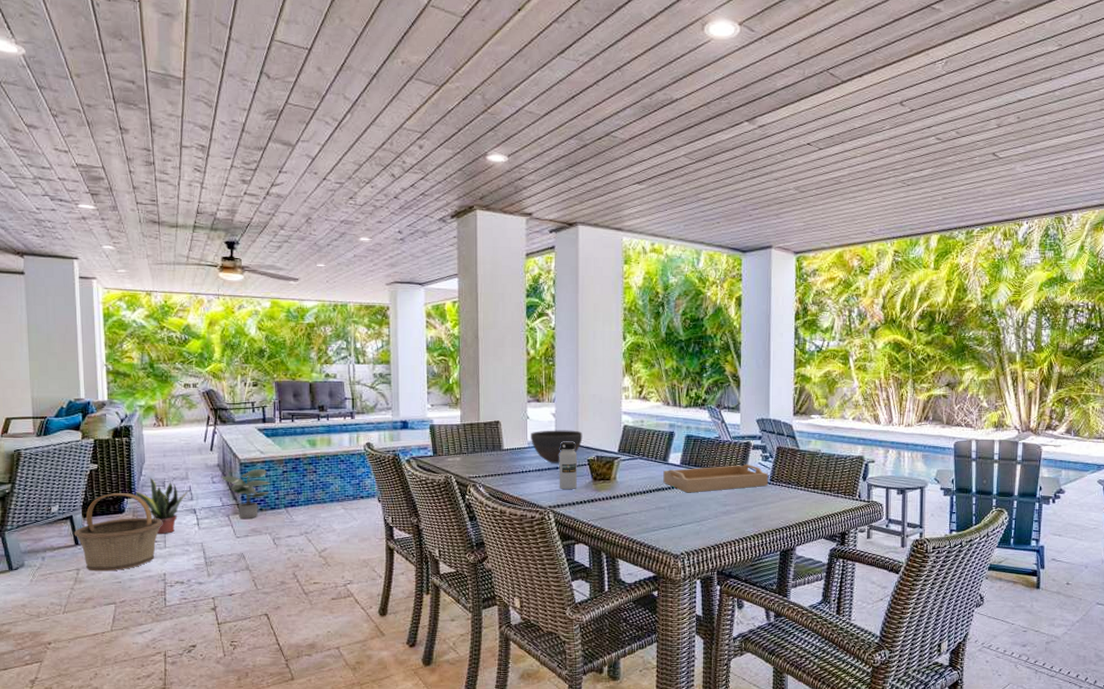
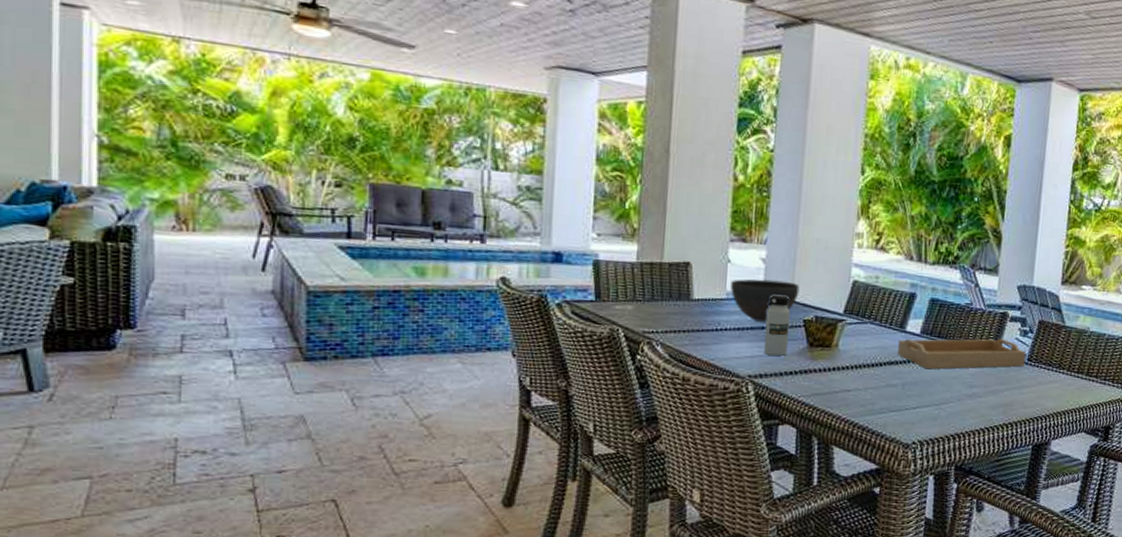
basket: present [74,493,162,571] -> none [28,320,177,432]
potted plant: present [135,478,189,534] -> none [135,302,223,383]
potted plant: present [221,469,270,520] -> none [275,301,352,370]

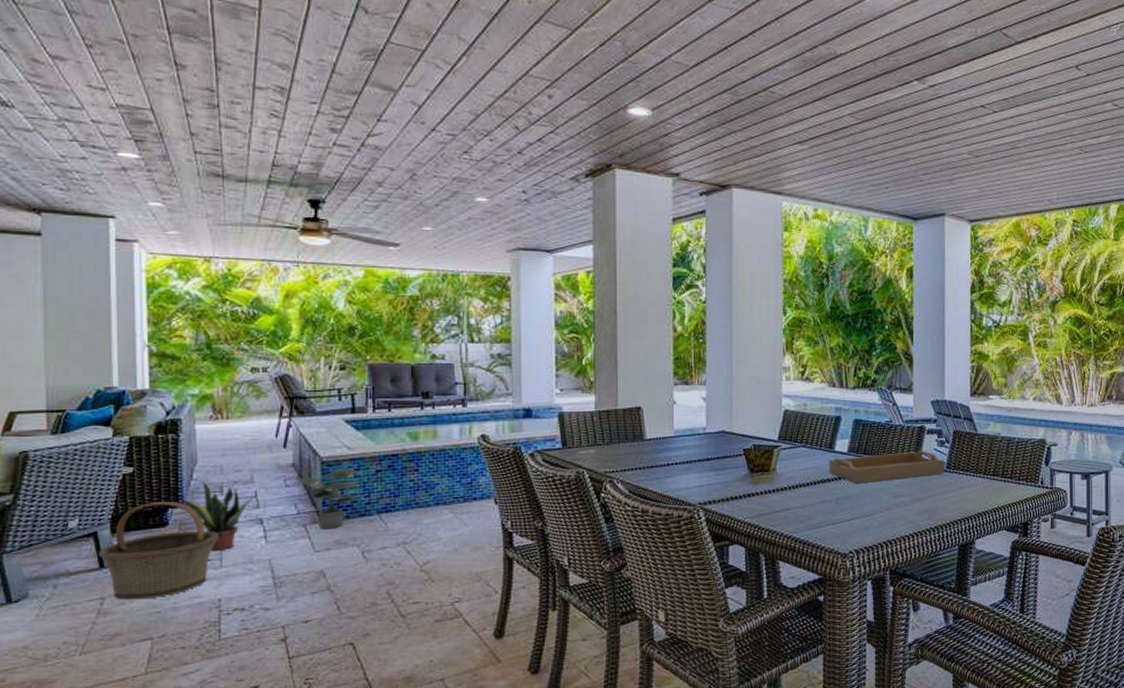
basket: none [28,320,177,432] -> present [99,502,218,600]
potted plant: none [135,302,223,383] -> present [183,482,254,550]
potted plant: none [275,301,352,370] -> present [296,468,360,530]
bowl: present [730,279,800,322] -> none [678,416,738,454]
water bottle: present [763,295,790,356] -> none [710,428,731,483]

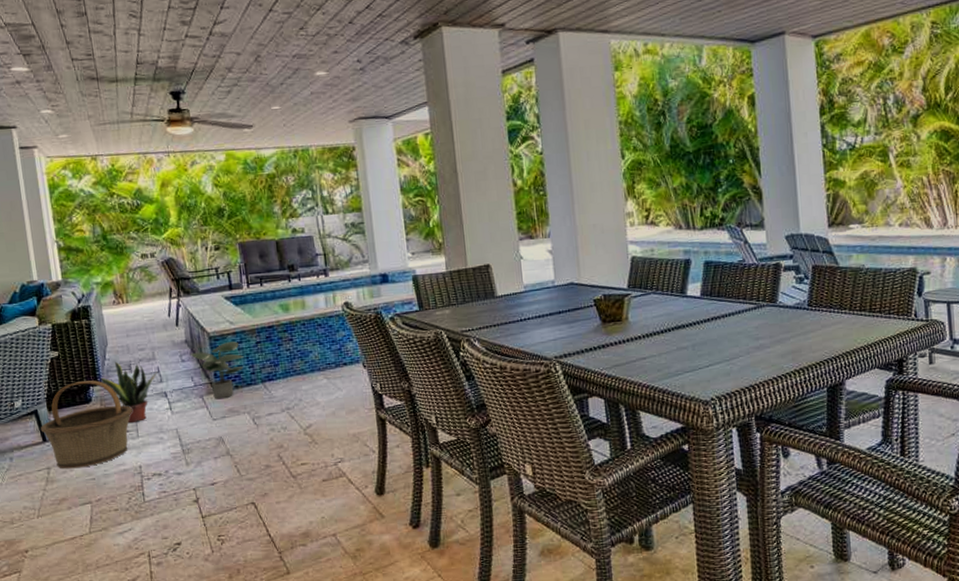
serving tray: present [829,450,944,484] -> none [682,288,806,329]

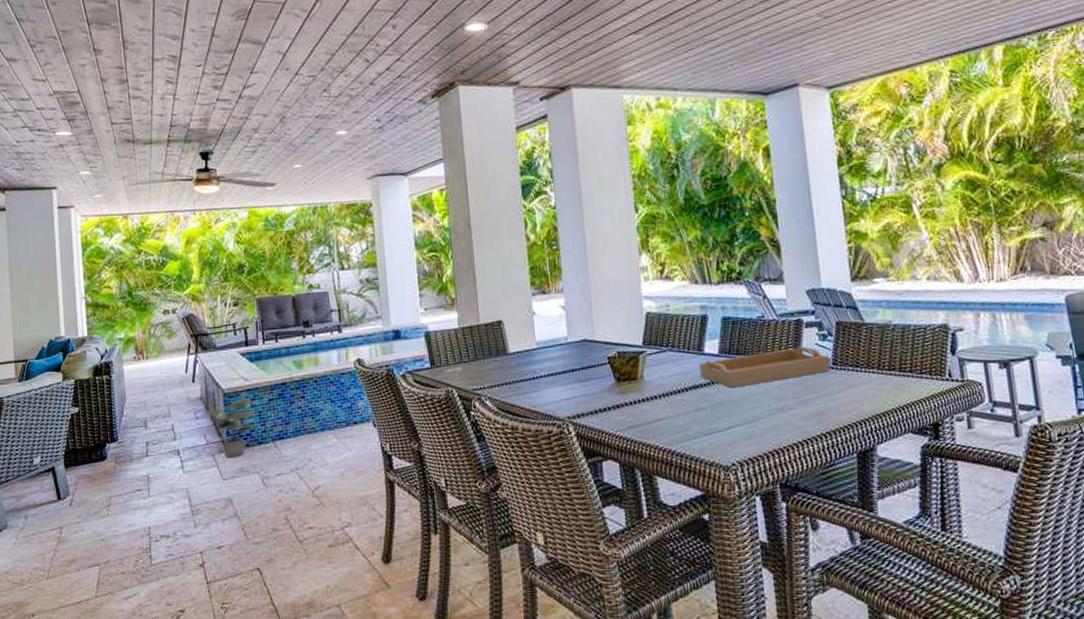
basket: present [41,380,132,469] -> none [57,437,145,529]
potted plant: present [101,361,157,423] -> none [117,418,171,481]
serving tray: none [682,288,806,329] -> present [699,346,830,388]

